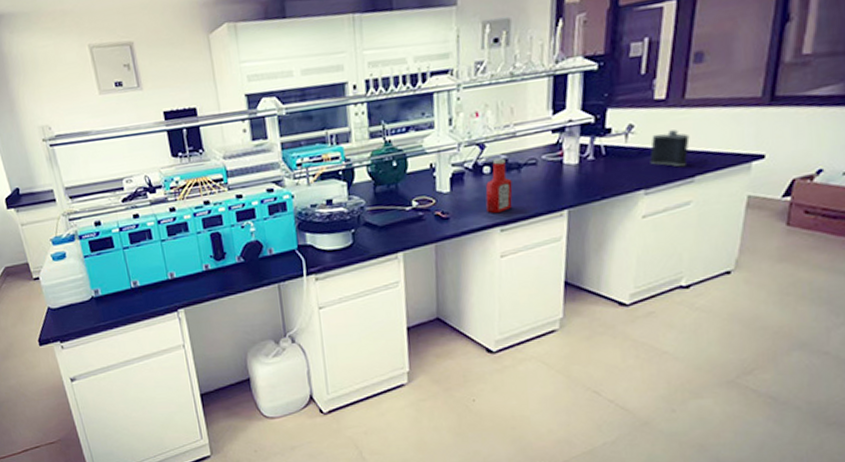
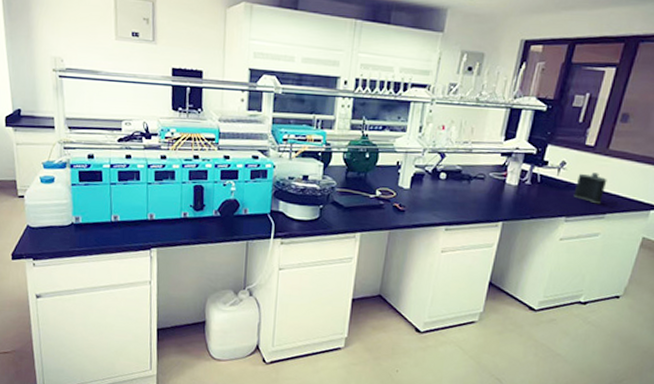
ketchup bottle: present [485,158,513,213] -> none [437,168,462,214]

